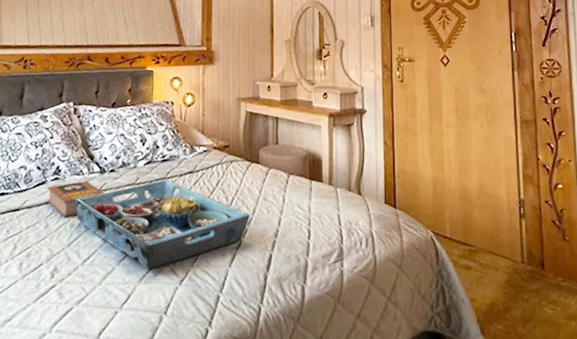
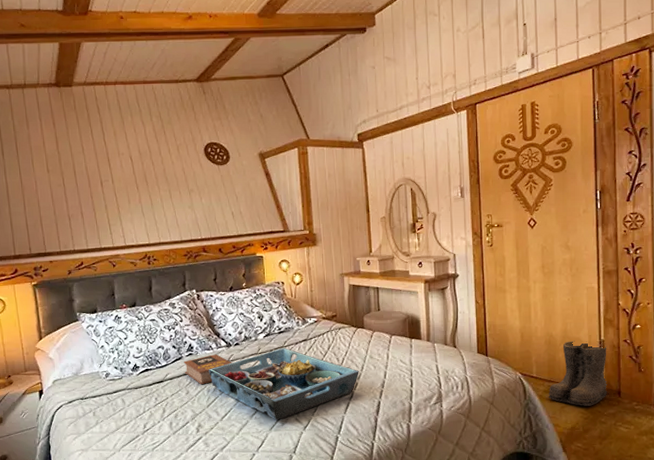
boots: none [464,197,531,278] -> present [549,341,609,406]

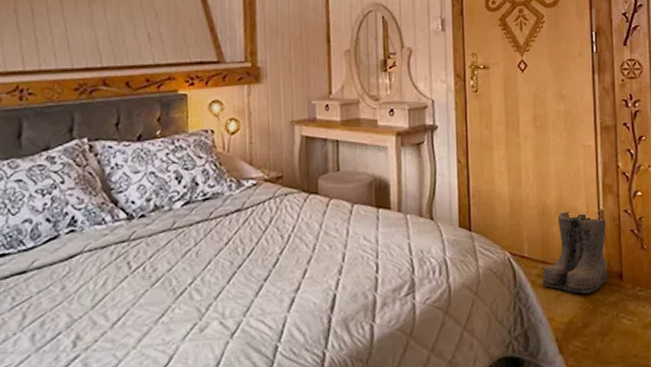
book: present [183,354,233,385] -> none [60,231,135,276]
serving tray: present [208,348,359,421] -> none [97,221,310,327]

